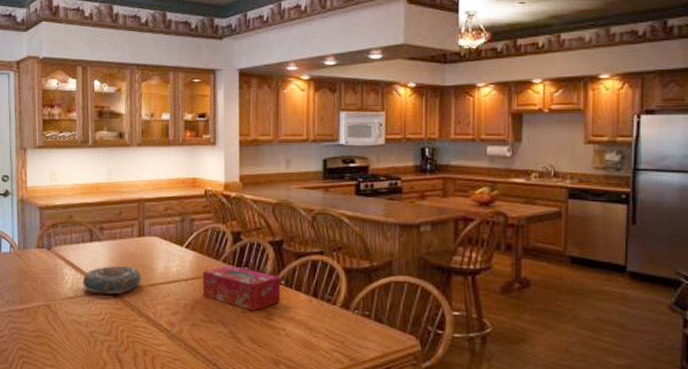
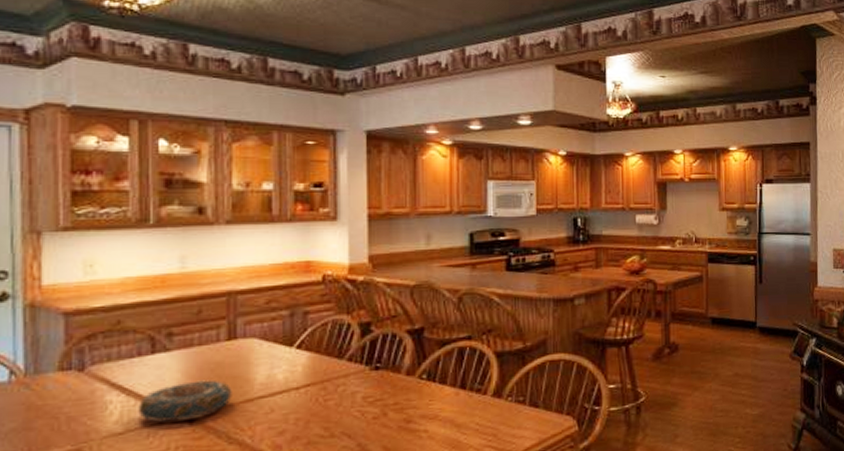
tissue box: present [202,264,280,311] -> none [320,363,421,415]

